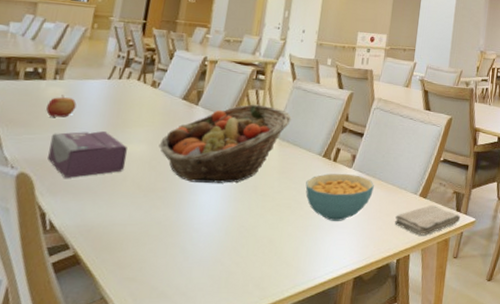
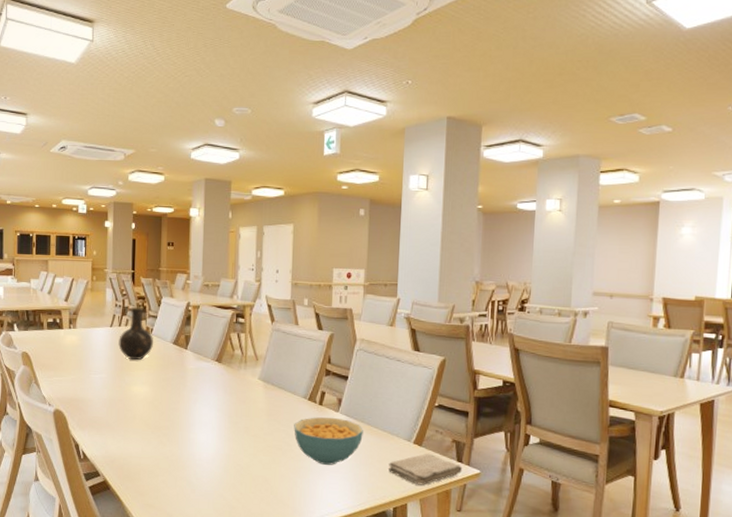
apple: present [46,95,77,118] -> none [67,342,89,362]
tissue box: present [48,131,128,178] -> none [74,374,134,415]
vase: none [115,58,160,116] -> present [118,306,153,361]
fruit basket: present [159,104,292,183] -> none [158,347,274,424]

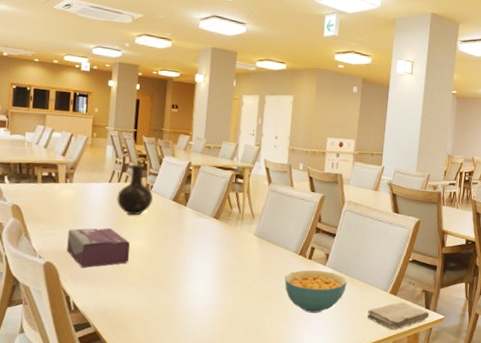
tissue box: none [74,374,134,415] -> present [67,228,130,268]

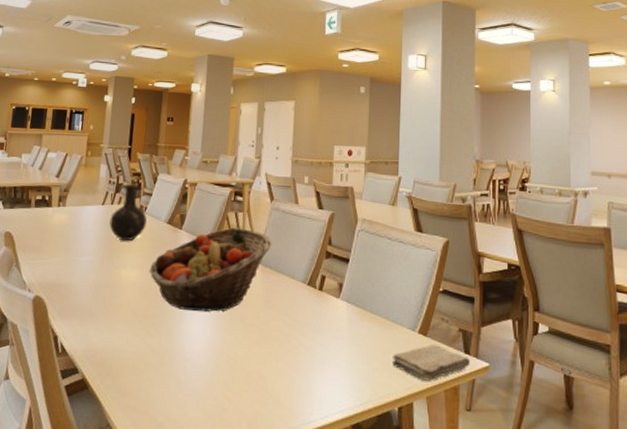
tissue box: present [67,228,130,268] -> none [57,256,122,302]
fruit basket: none [156,205,269,276] -> present [149,227,272,312]
cereal bowl: present [284,270,347,313] -> none [292,303,365,359]

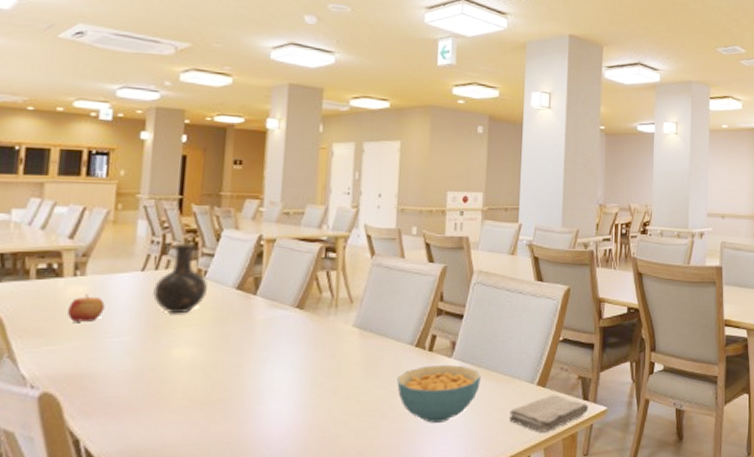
apple: none [53,221,78,243] -> present [68,294,105,322]
fruit basket: present [149,227,272,312] -> none [212,289,373,389]
cereal bowl: none [292,303,365,359] -> present [397,364,481,423]

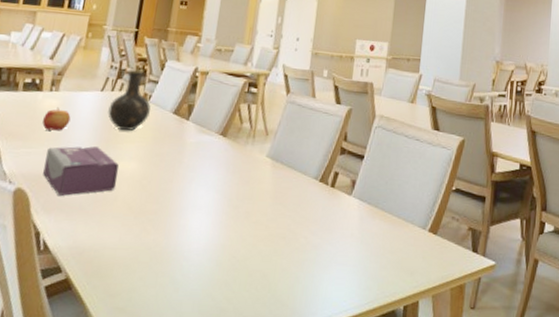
tissue box: none [75,335,174,395] -> present [43,146,119,196]
cereal bowl: present [397,364,481,423] -> none [301,201,377,257]
washcloth: present [509,394,588,432] -> none [401,242,477,280]

